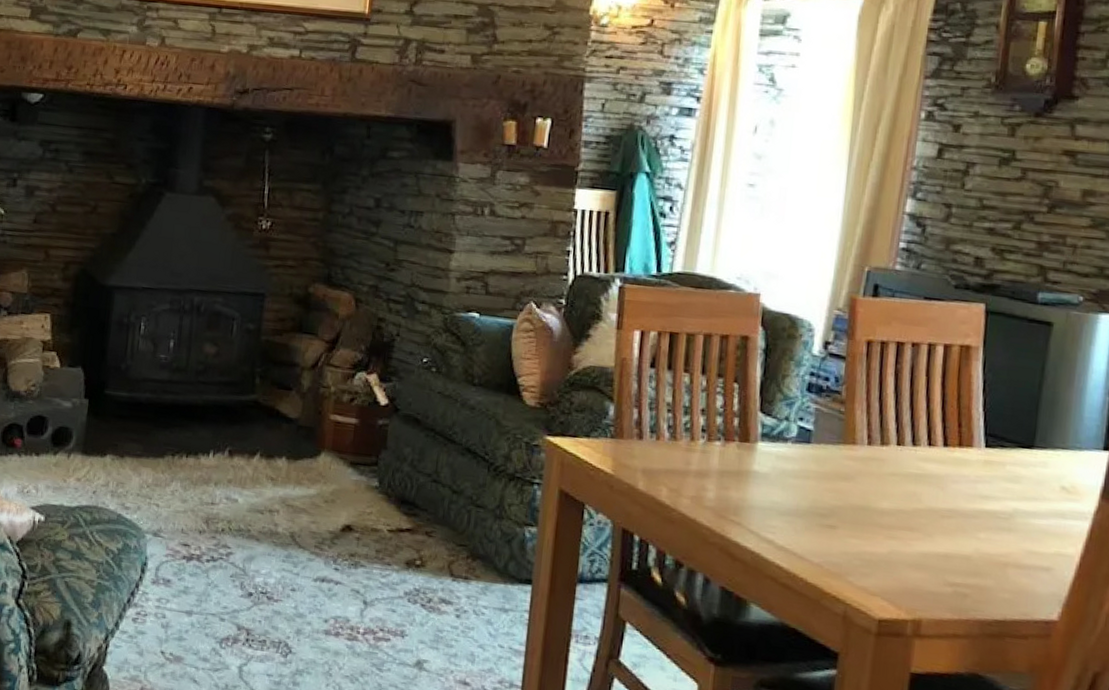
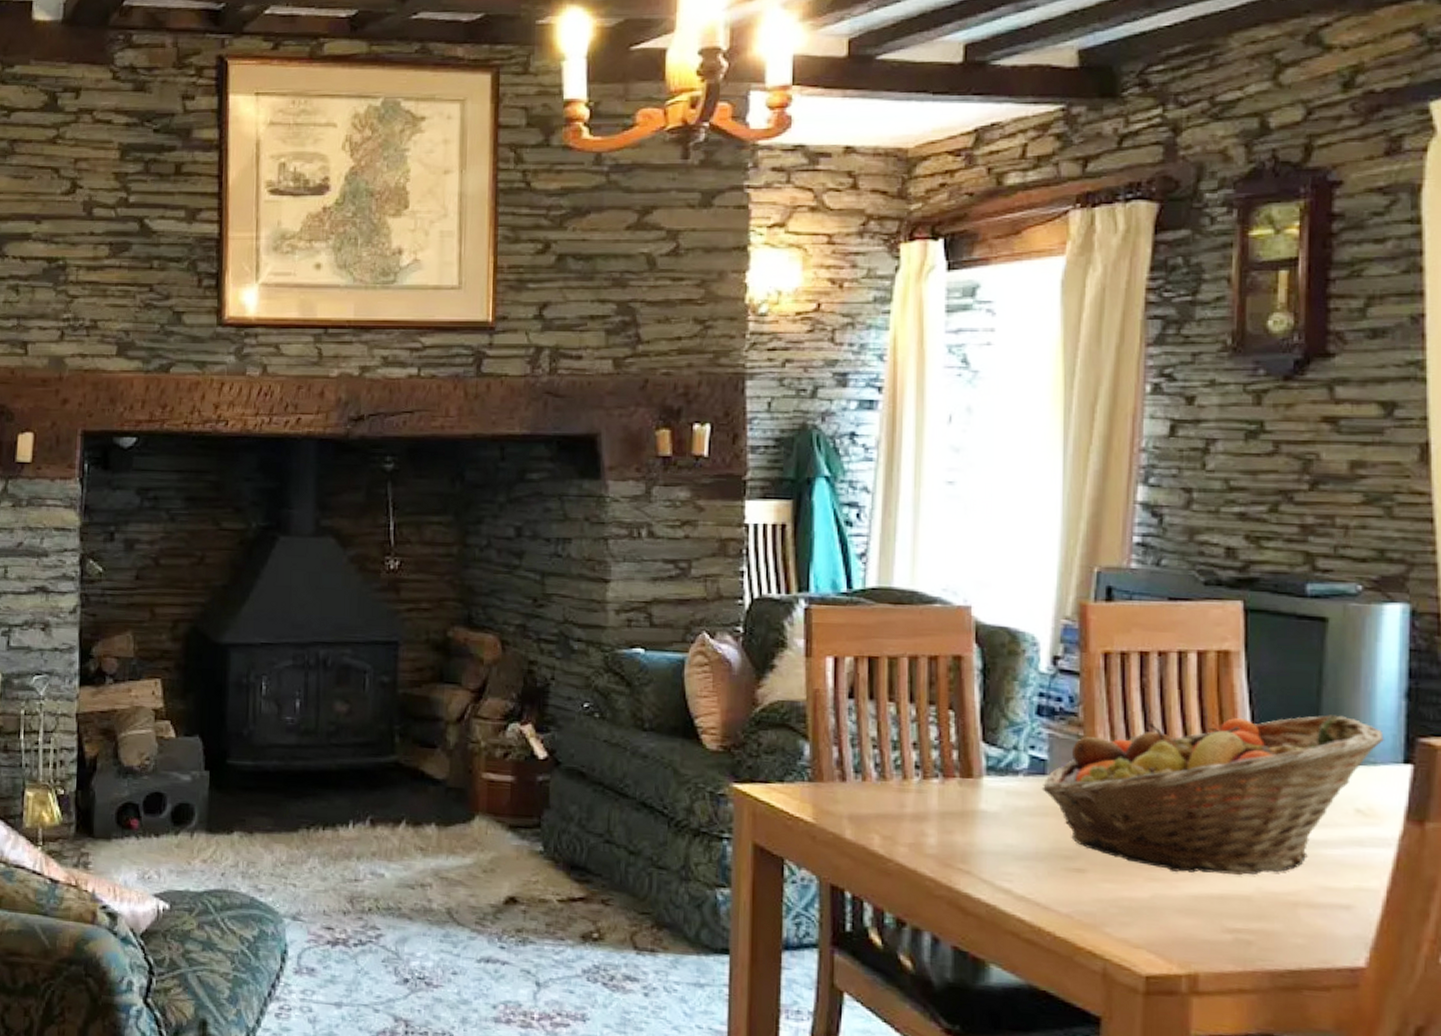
fruit basket: none [805,403,1090,538] -> present [1041,715,1384,876]

